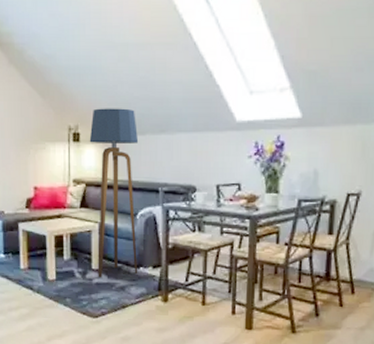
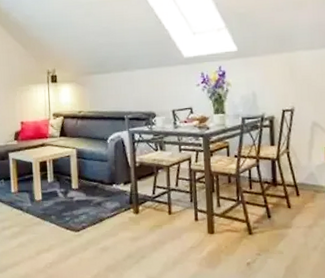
floor lamp: present [89,108,139,277] -> none [64,53,112,195]

